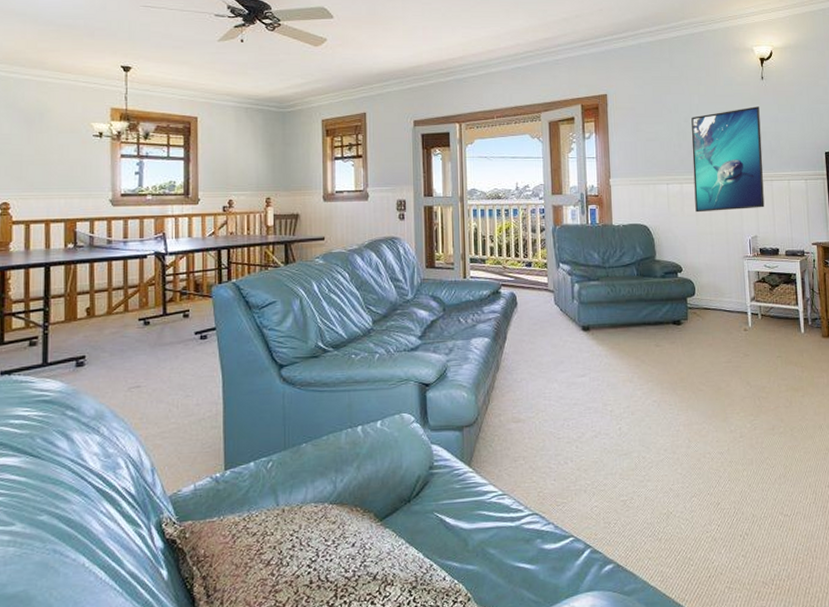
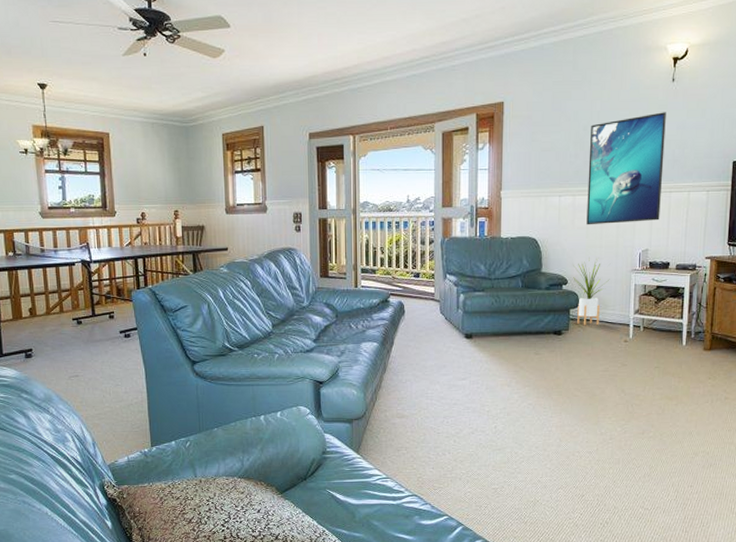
house plant: none [686,245,724,315] -> present [571,258,610,326]

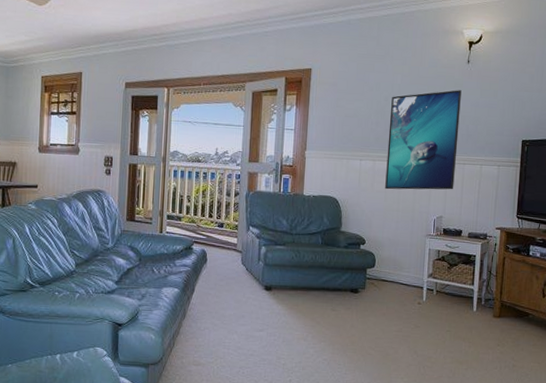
house plant: present [571,258,610,326] -> none [369,220,406,286]

